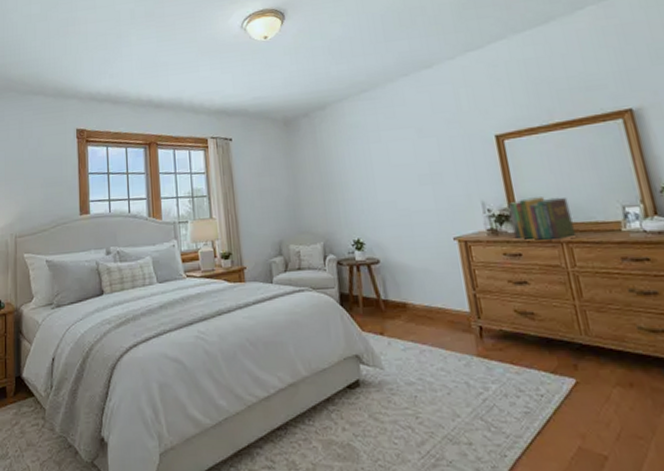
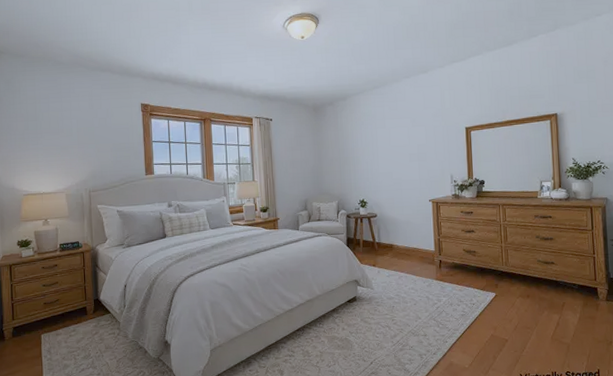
books: present [508,197,575,241] -> none [468,173,508,203]

